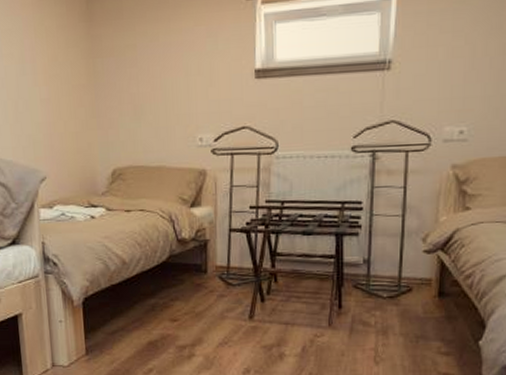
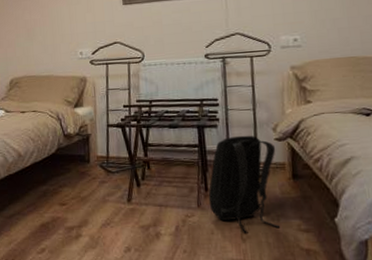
backpack: none [341,245,423,355] -> present [208,135,279,233]

